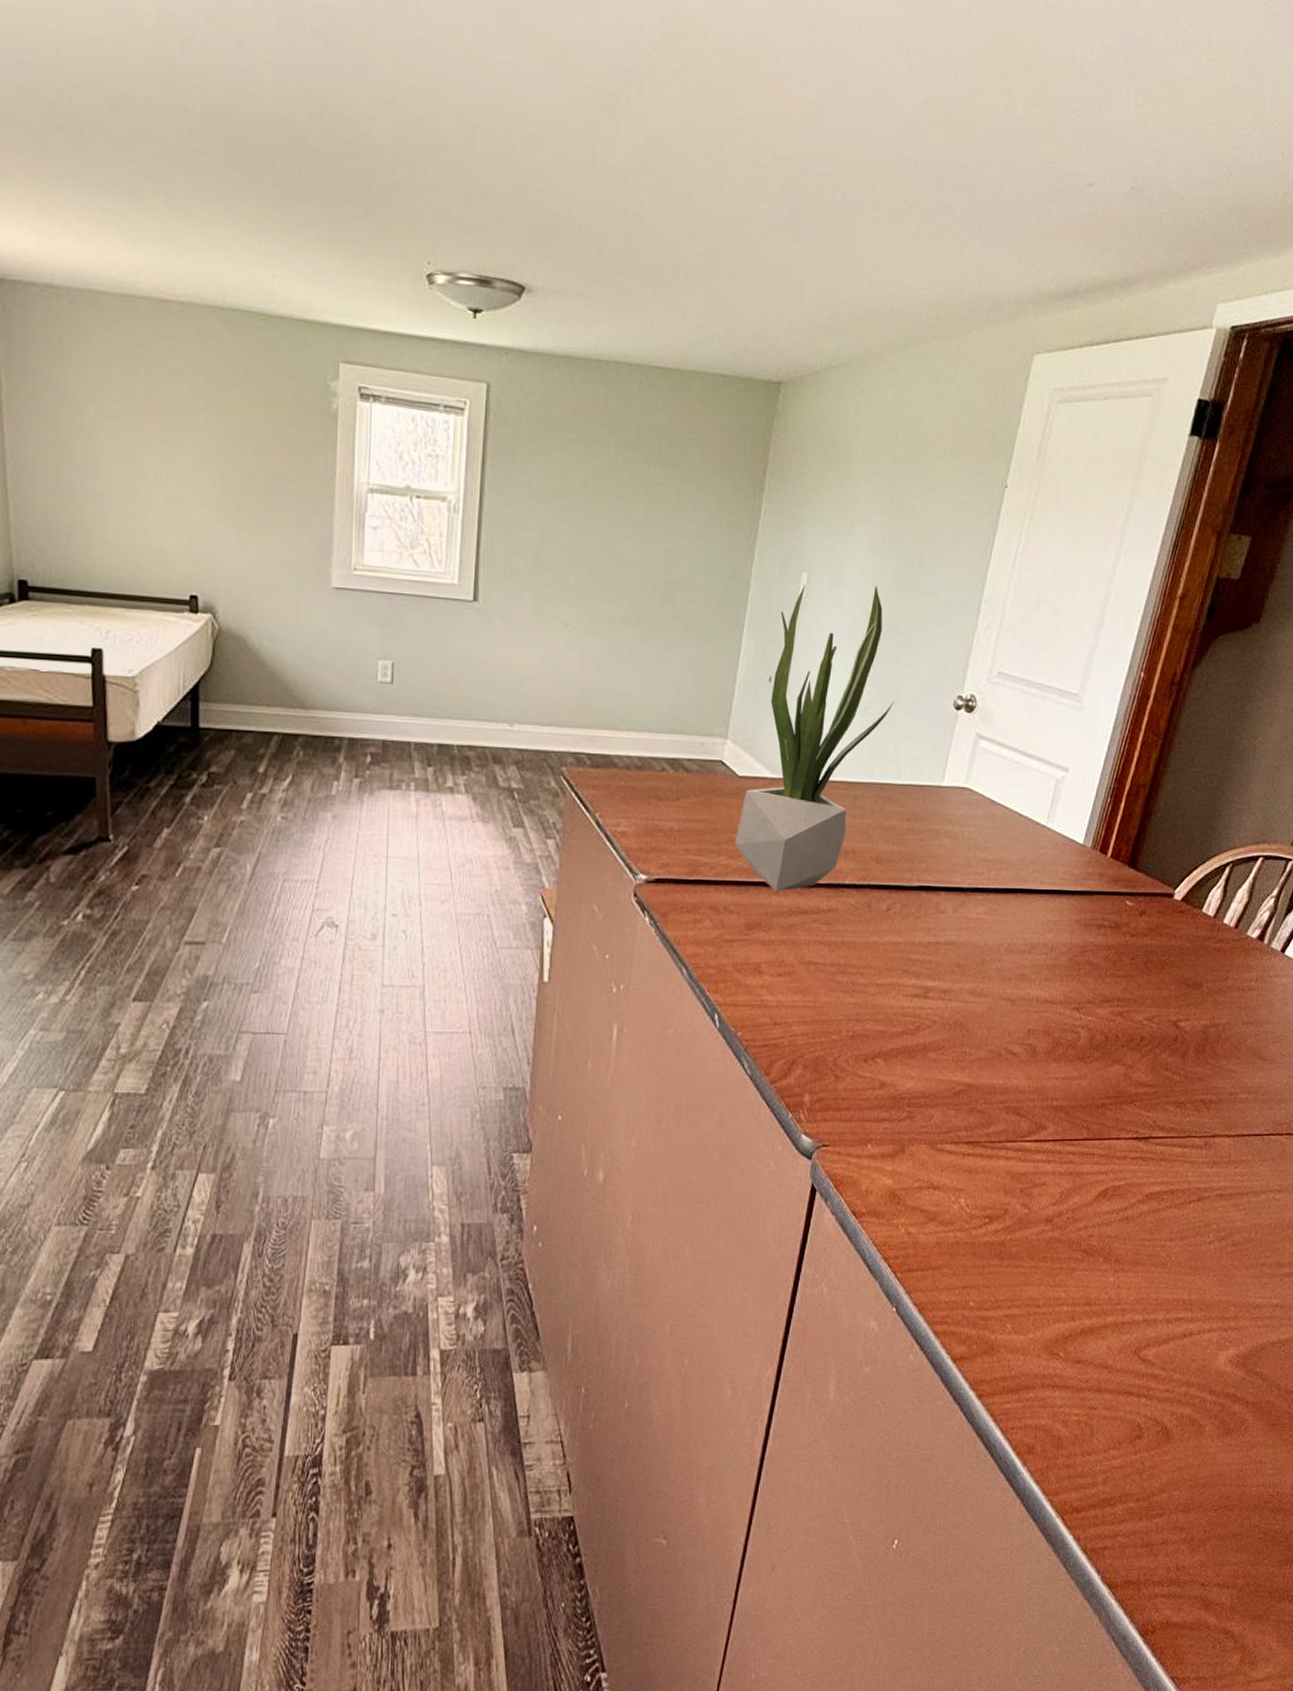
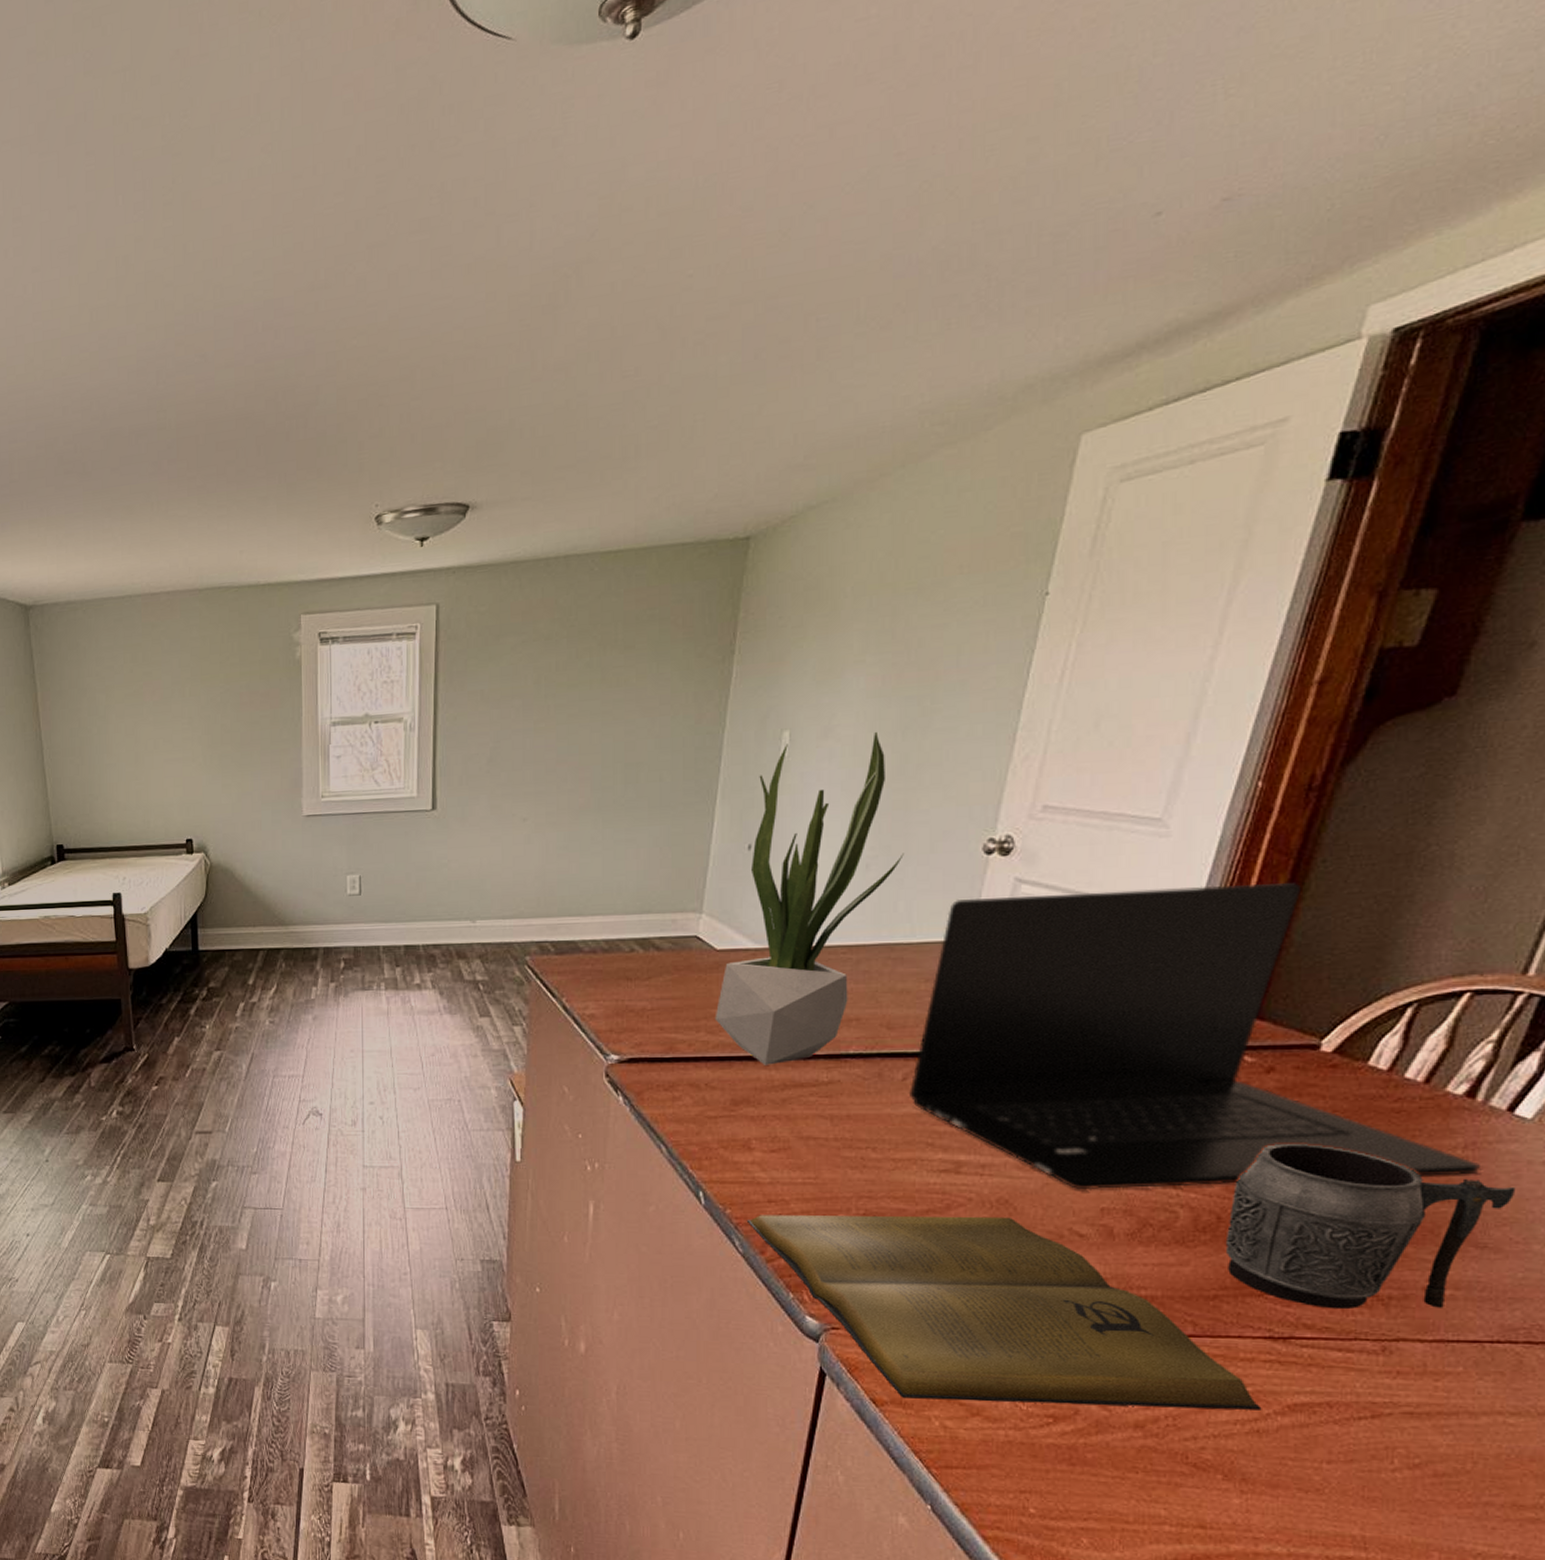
book: none [754,1037,1130,1208] -> present [746,1215,1262,1410]
laptop: none [890,748,1265,1014] -> present [908,883,1480,1190]
mug: none [1110,975,1285,1113] -> present [1225,1144,1516,1310]

